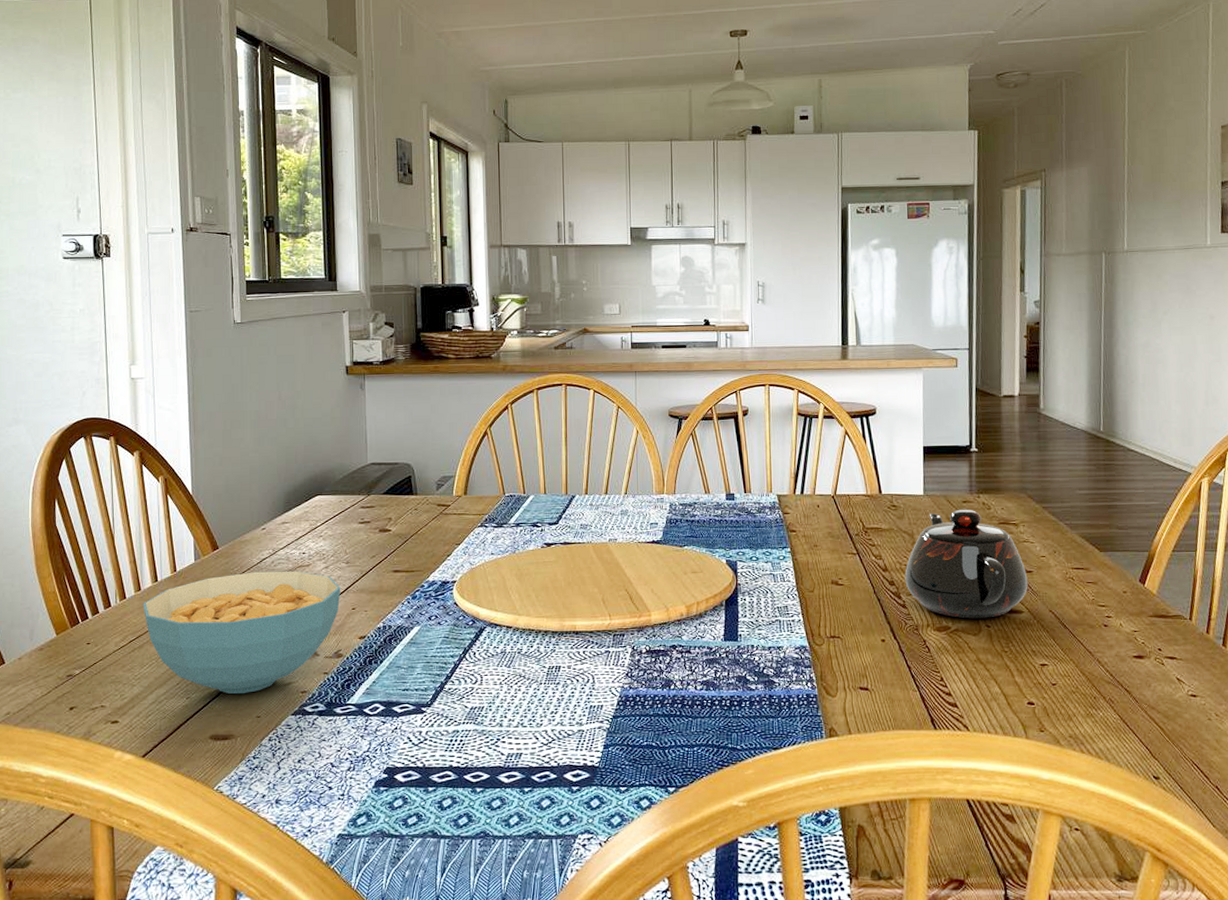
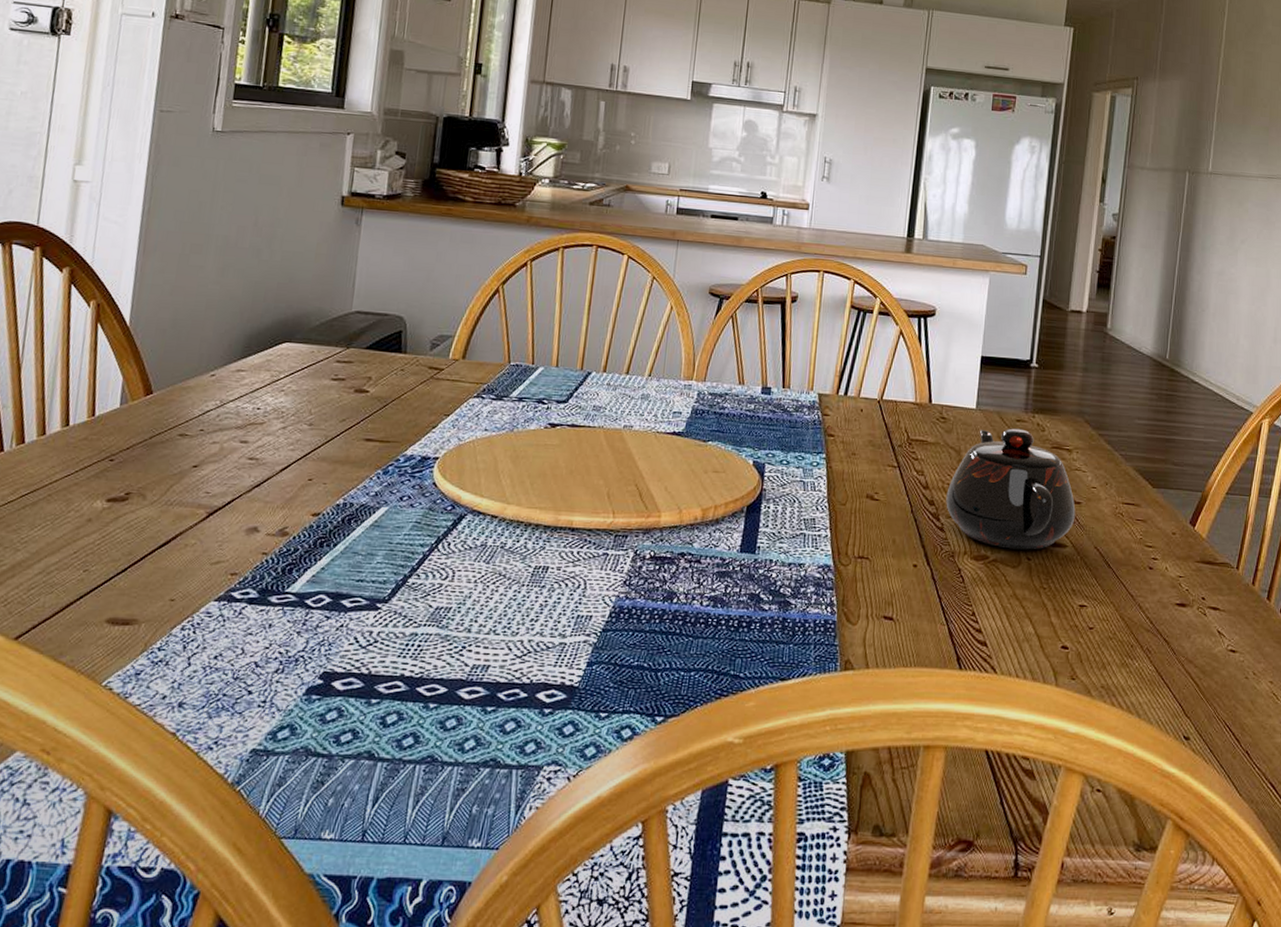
cereal bowl: present [143,571,341,694] -> none [45,425,298,570]

